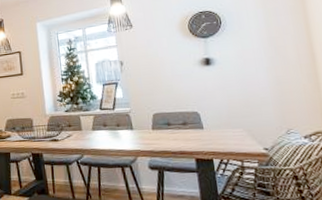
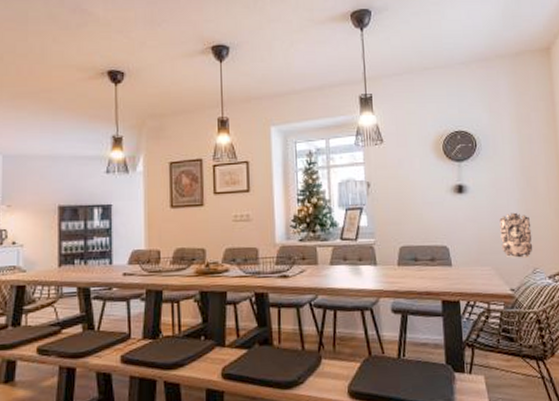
wall ornament: none [248,79,286,121] -> present [499,212,533,259]

